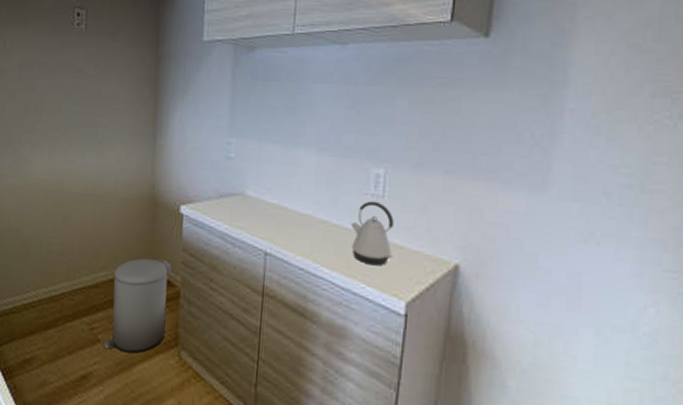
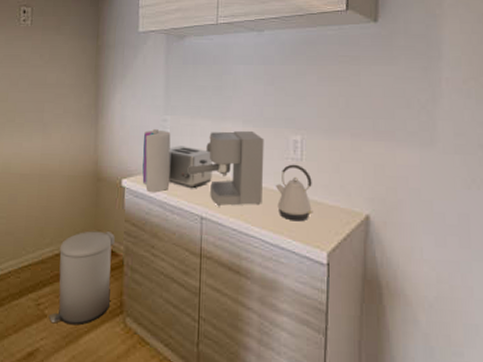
paper towel holder: none [202,153,235,223] -> present [142,129,171,193]
toaster: none [231,172,281,222] -> present [168,146,212,189]
coffee maker: none [253,159,341,245] -> present [189,130,264,207]

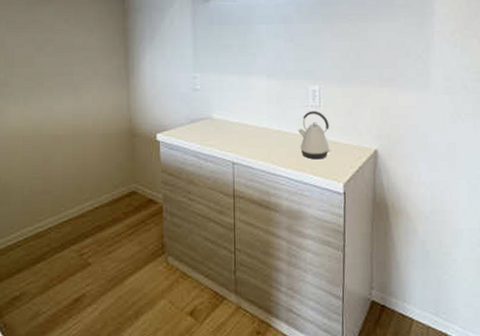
pedal bin: present [48,231,115,326] -> none [92,182,153,270]
paper towel holder: present [142,129,171,193] -> none [174,86,203,144]
toaster: present [168,146,212,189] -> none [200,100,241,138]
coffee maker: present [189,130,264,207] -> none [219,83,287,152]

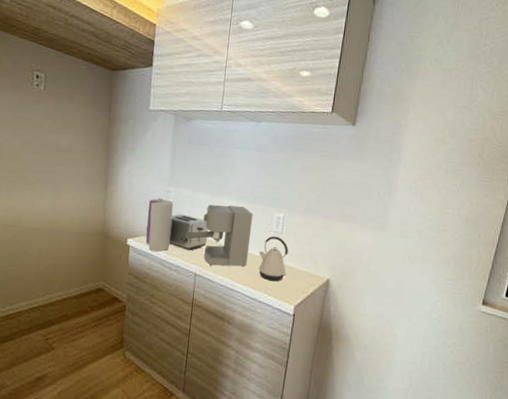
paper towel holder: none [174,86,203,144] -> present [145,198,174,252]
toaster: none [200,100,241,138] -> present [169,214,208,251]
coffee maker: none [219,83,287,152] -> present [187,204,253,267]

